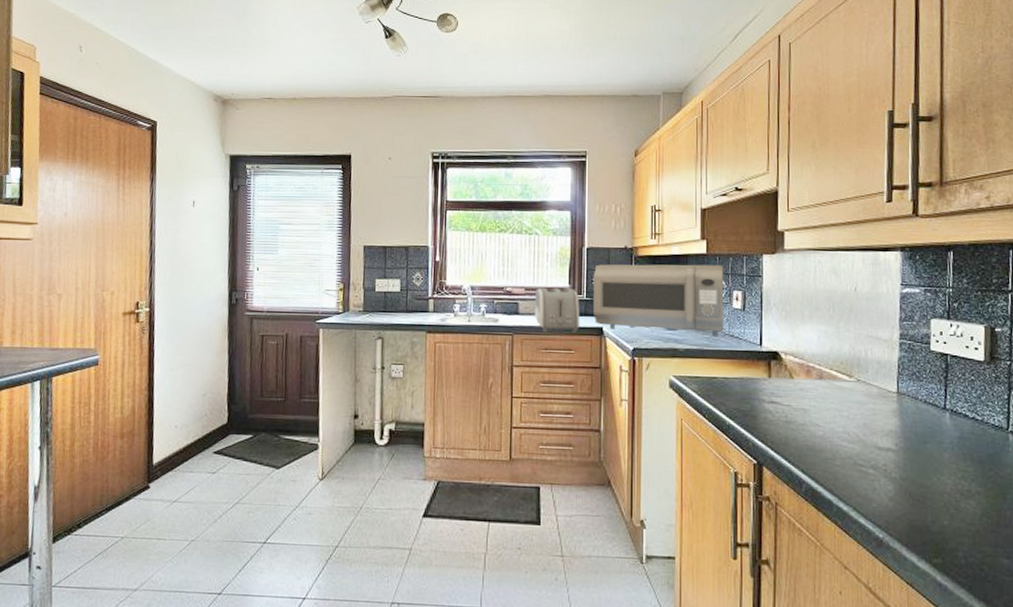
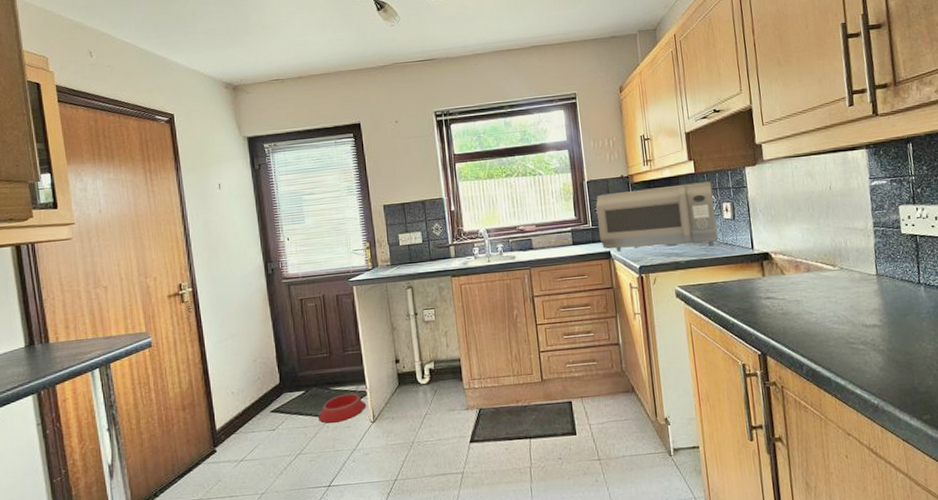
pet bowl: none [263,444,316,474] -> present [319,393,366,423]
toaster: present [535,287,580,333] -> none [545,219,590,263]

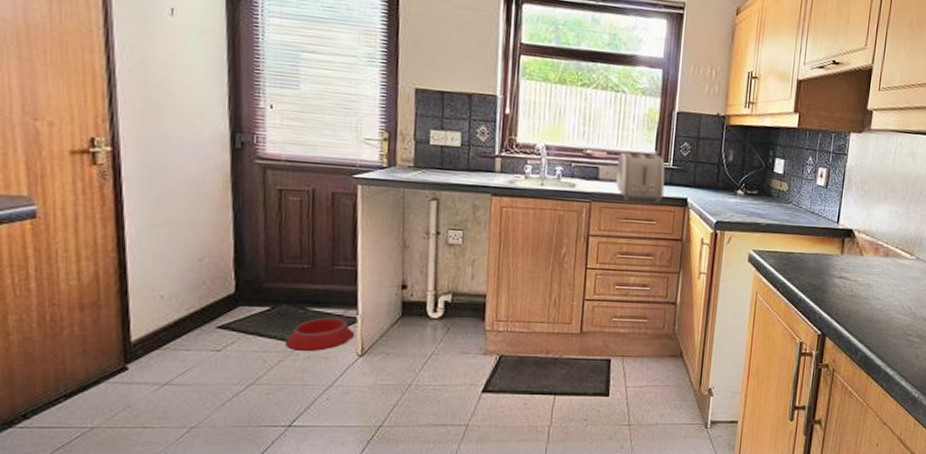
toaster: none [545,219,590,263] -> present [616,152,665,202]
microwave: present [595,181,719,252] -> none [679,131,813,213]

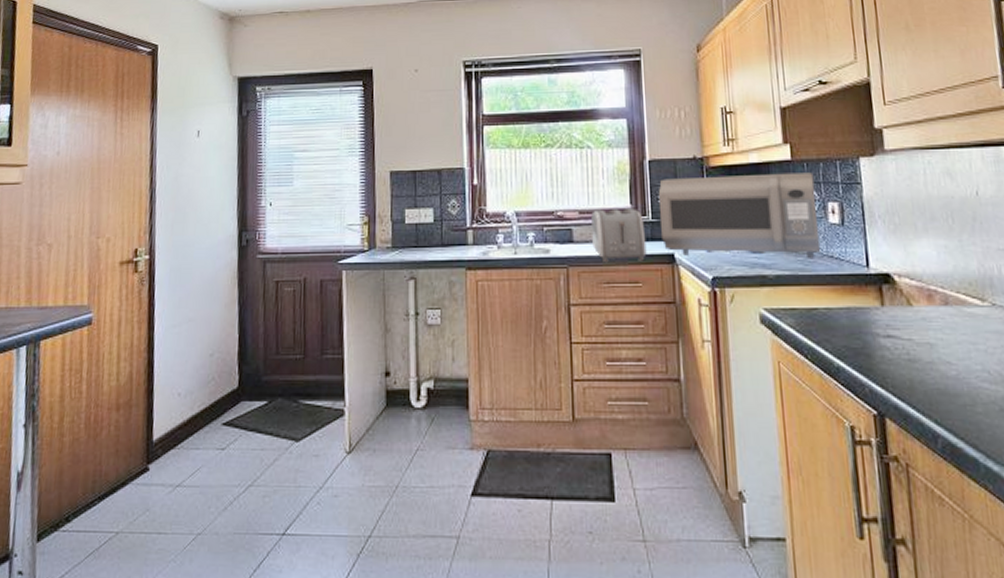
pet bowl: present [286,317,354,351] -> none [281,410,342,448]
microwave: none [679,131,813,213] -> present [658,172,822,259]

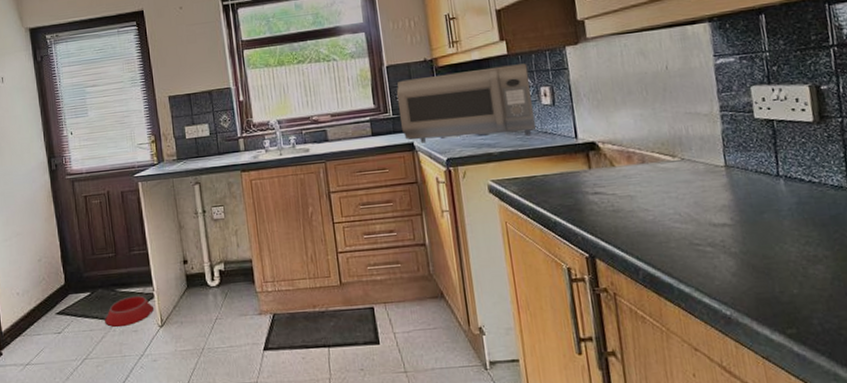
pet bowl: none [281,410,342,448] -> present [105,295,153,327]
toaster: present [591,209,647,263] -> none [341,108,391,156]

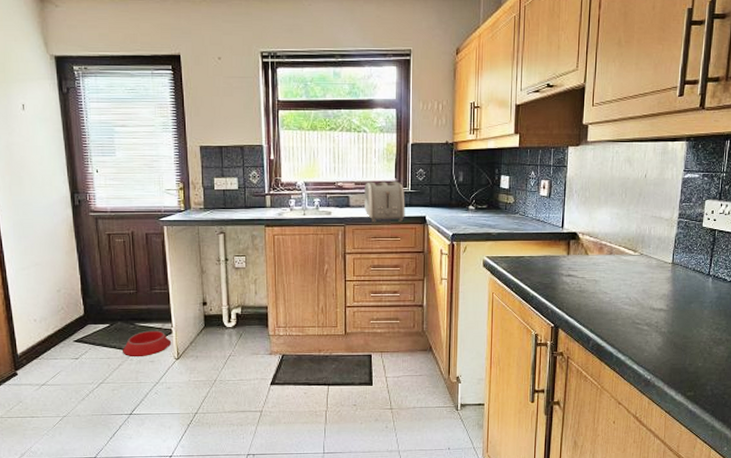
toaster: none [341,108,391,156] -> present [364,182,405,223]
microwave: present [396,63,537,144] -> none [416,157,534,222]

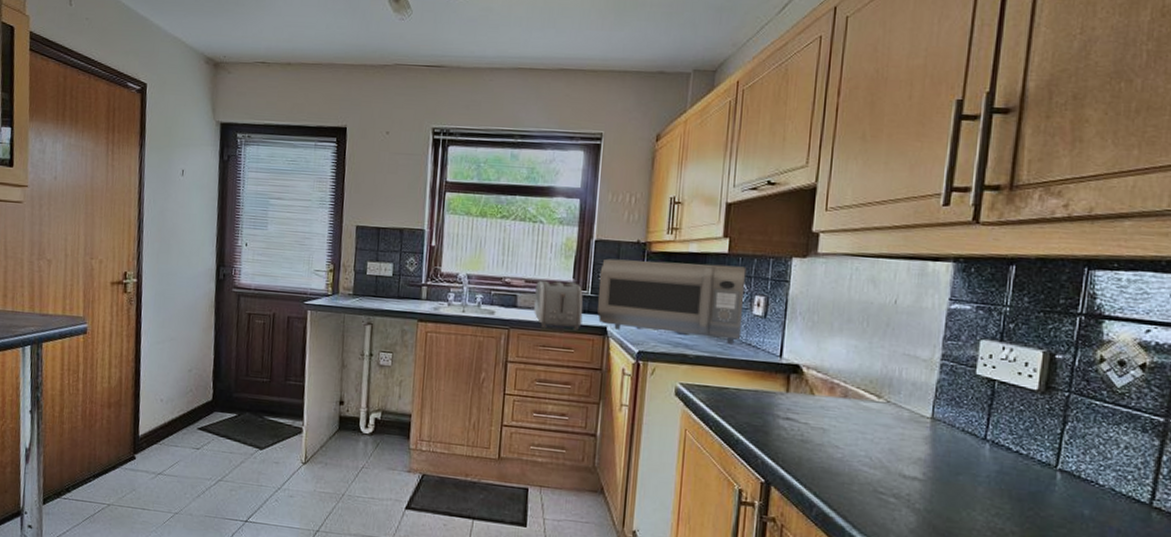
pet bowl: present [123,330,171,356] -> none [247,426,300,456]
microwave: none [416,157,534,222] -> present [597,258,747,345]

